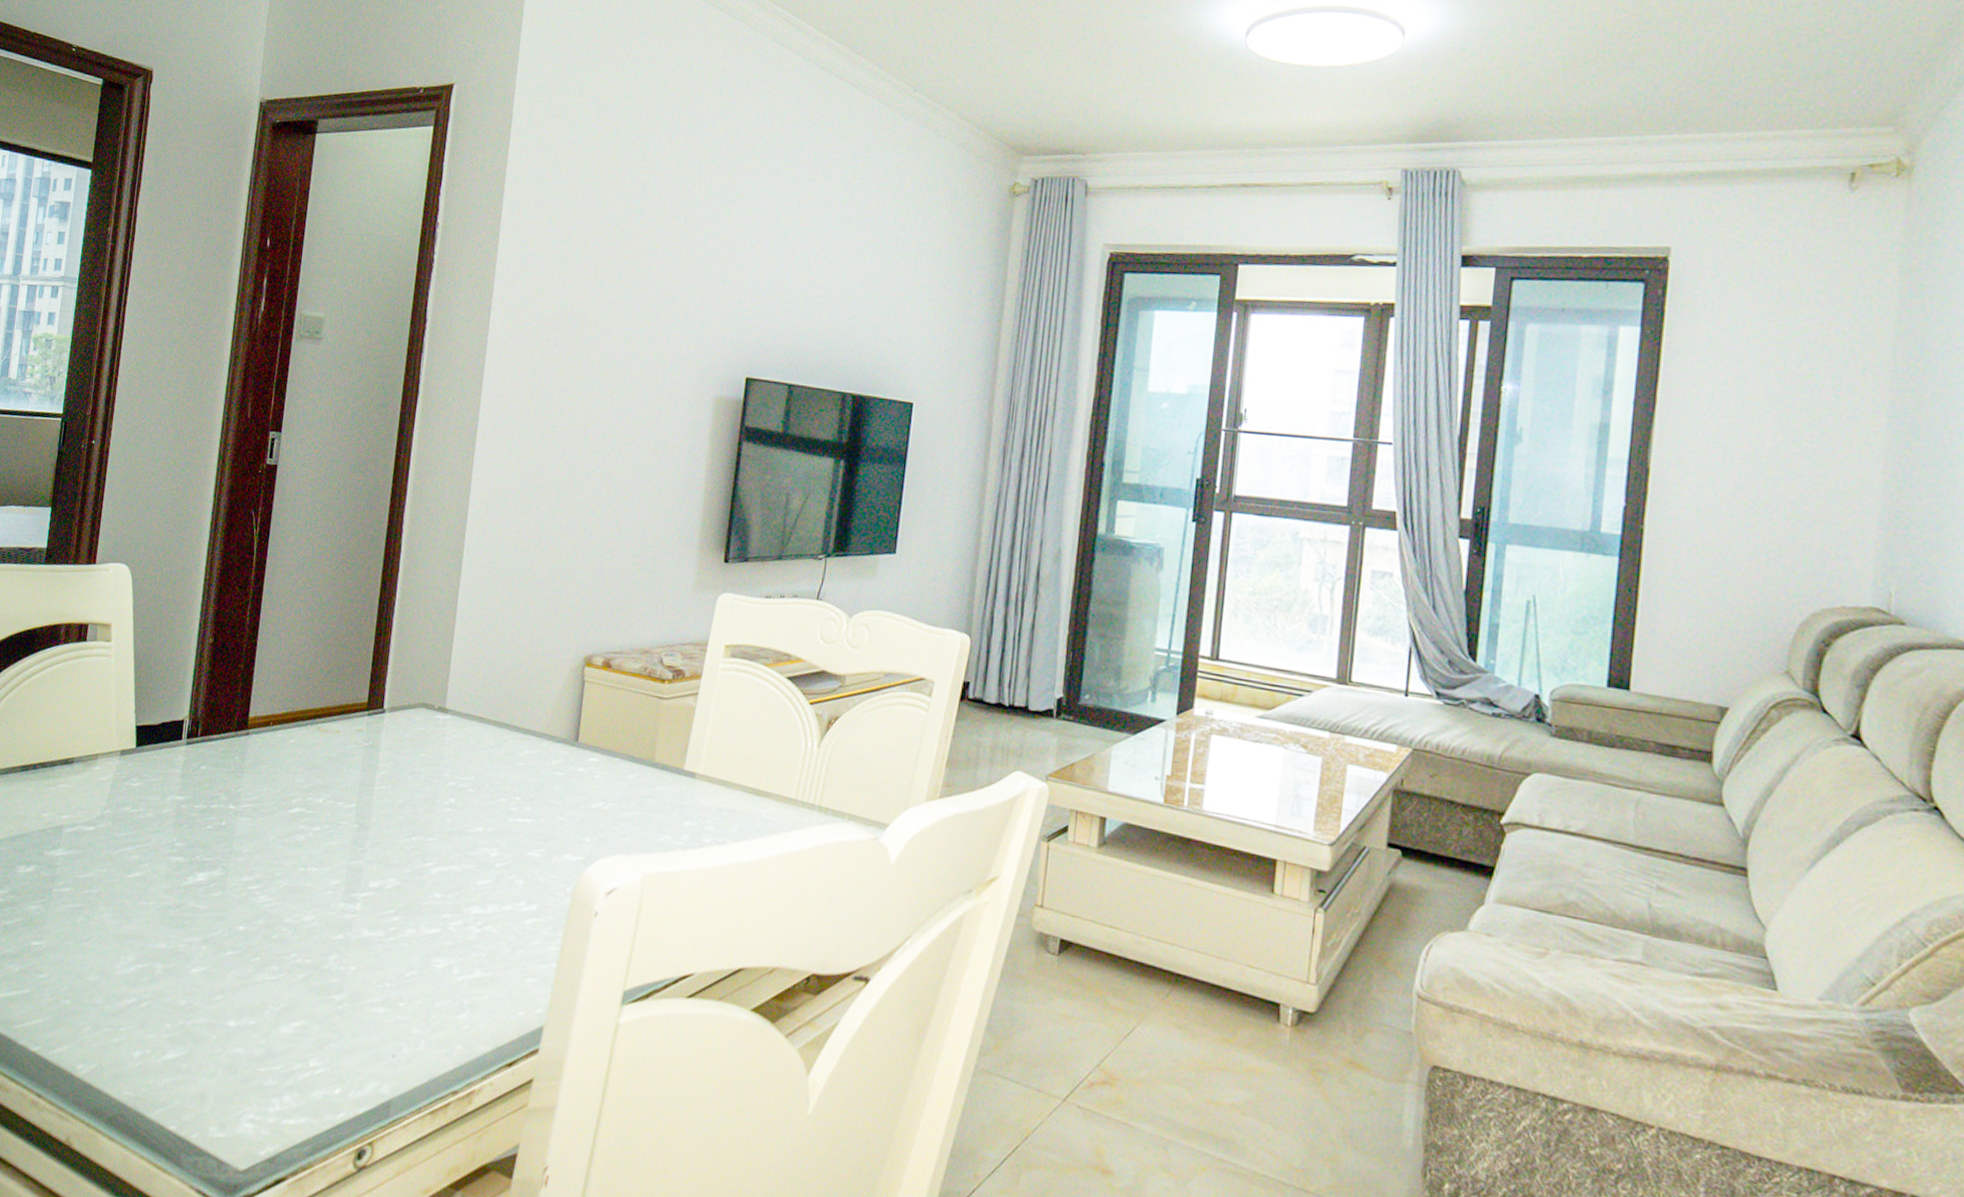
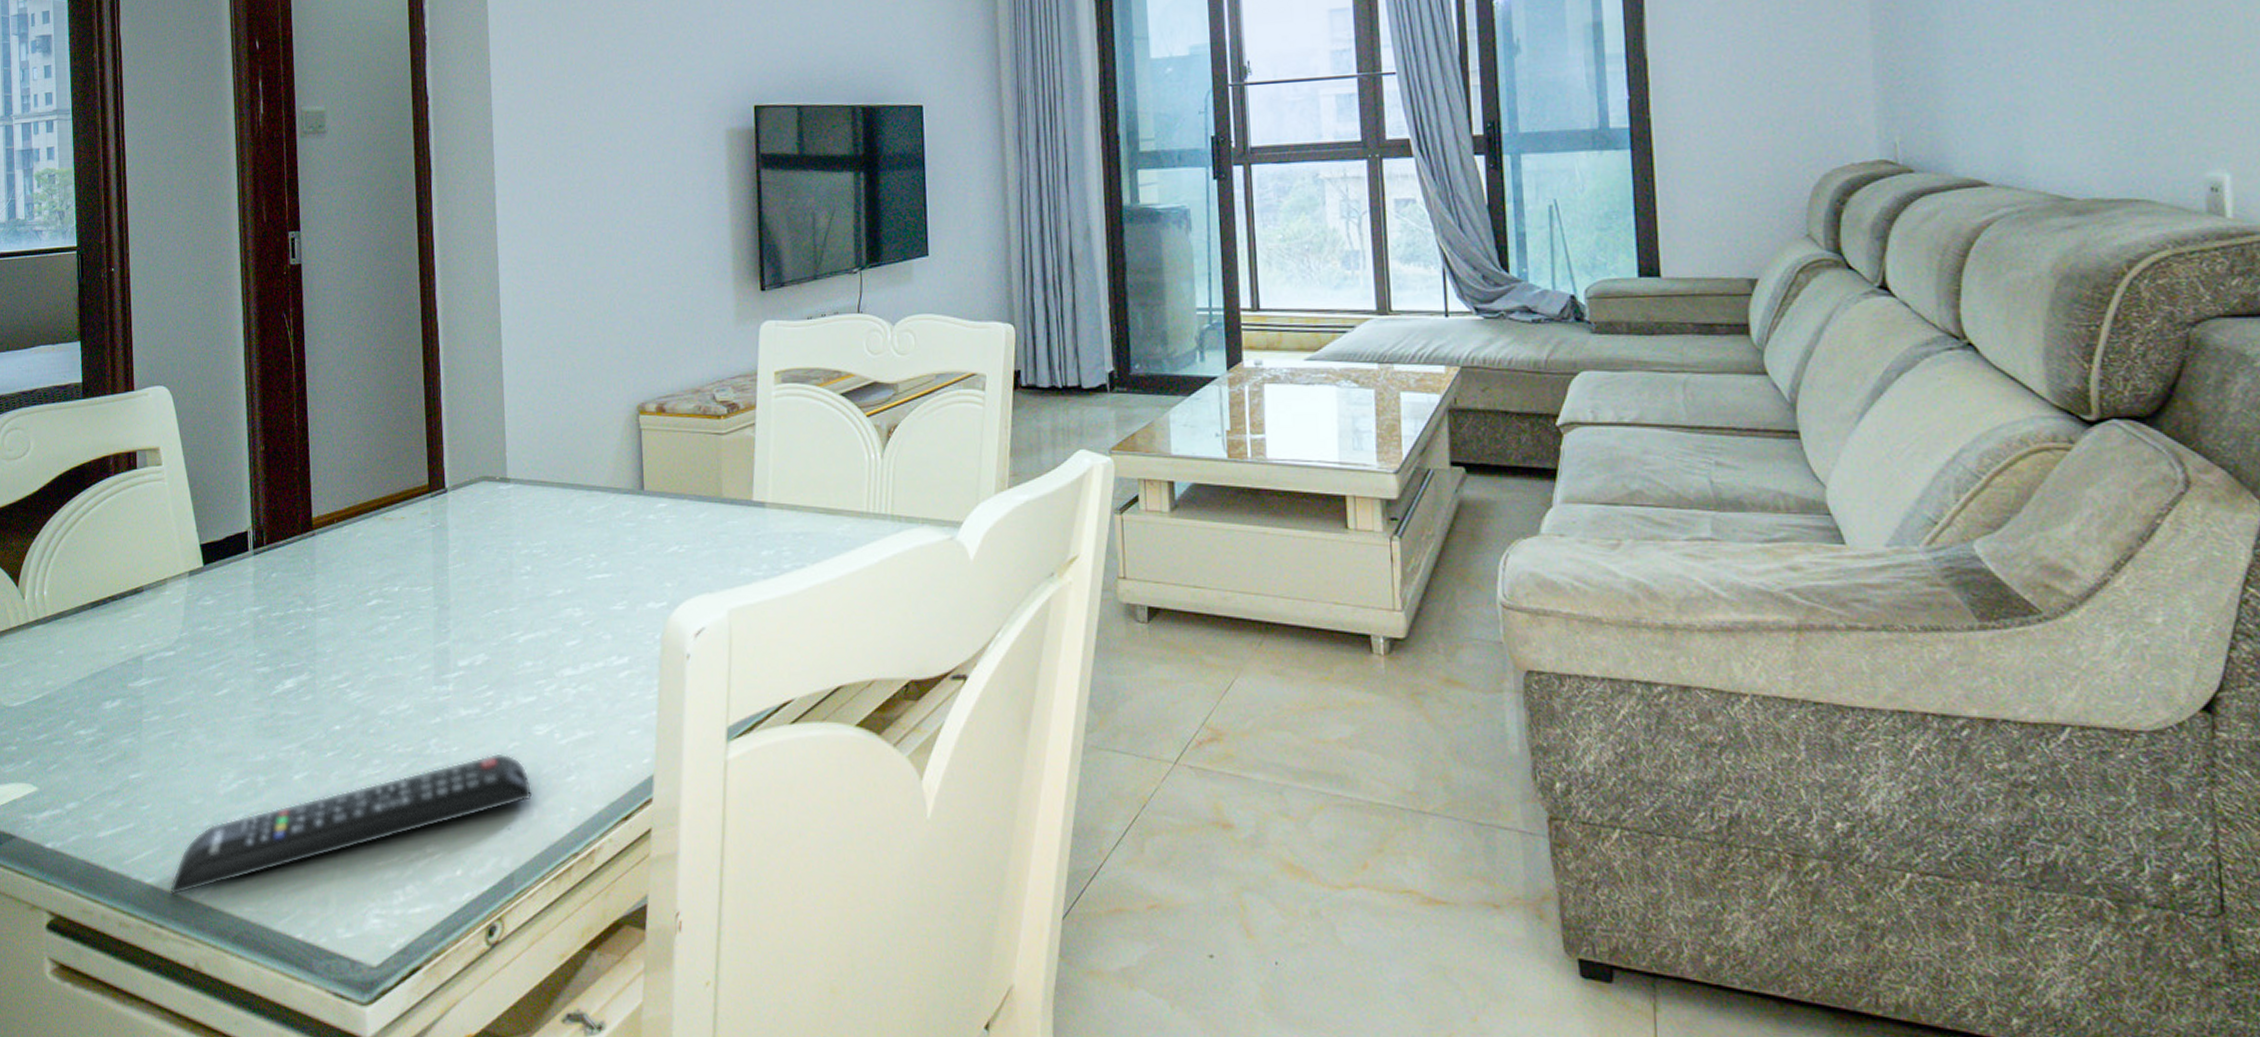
remote control: none [53,979,423,1068] -> present [169,753,533,895]

